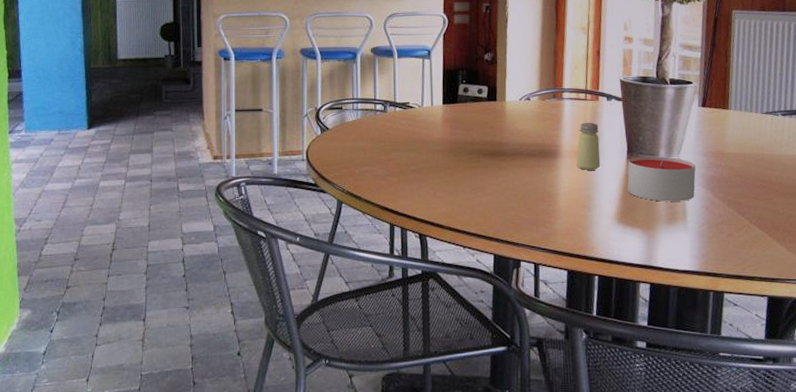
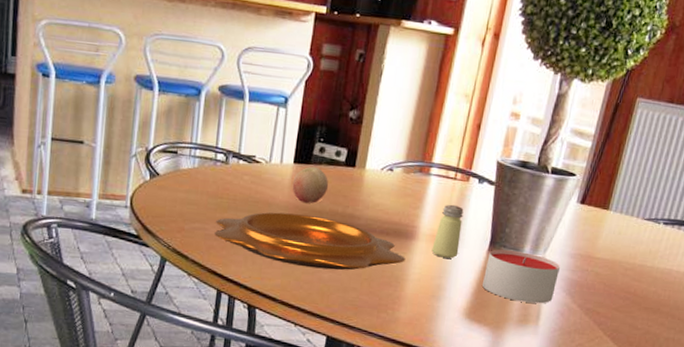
decorative bowl: none [382,148,554,194] -> present [215,212,406,270]
fruit: none [444,105,476,137] -> present [292,166,329,203]

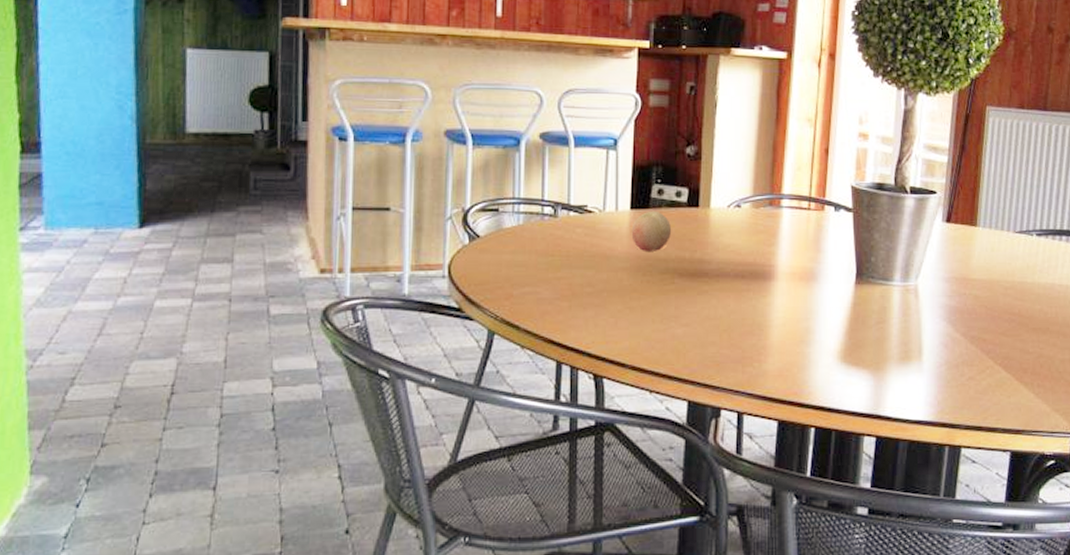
decorative bowl: present [215,212,406,270] -> none [548,265,766,324]
saltshaker: present [431,204,464,259] -> none [794,237,823,297]
candle: present [482,249,560,304] -> none [855,280,935,337]

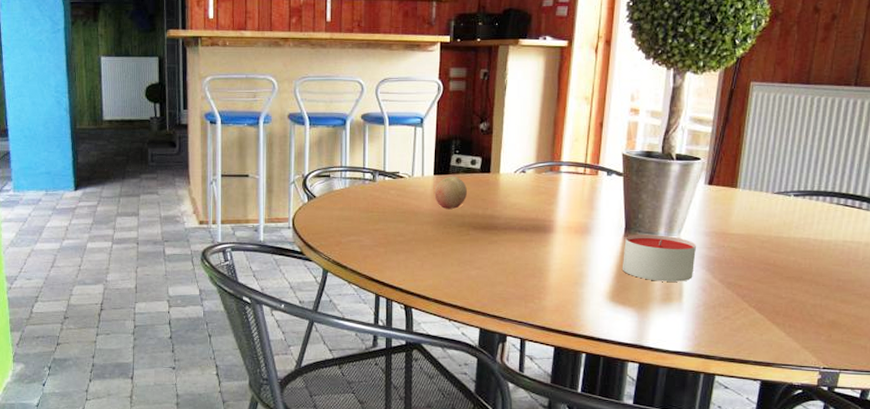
candle: none [855,280,935,337] -> present [623,234,696,282]

